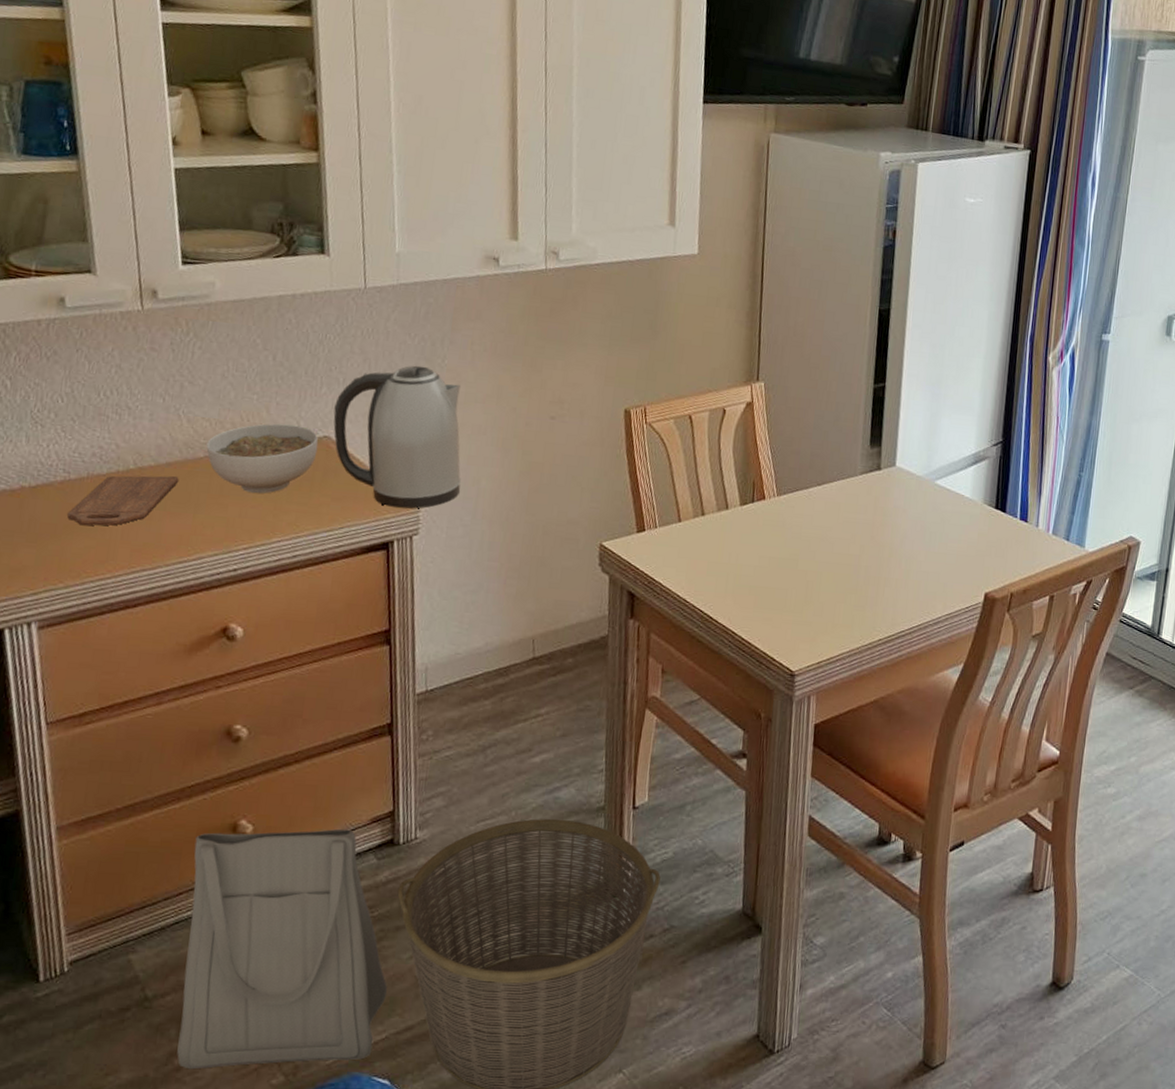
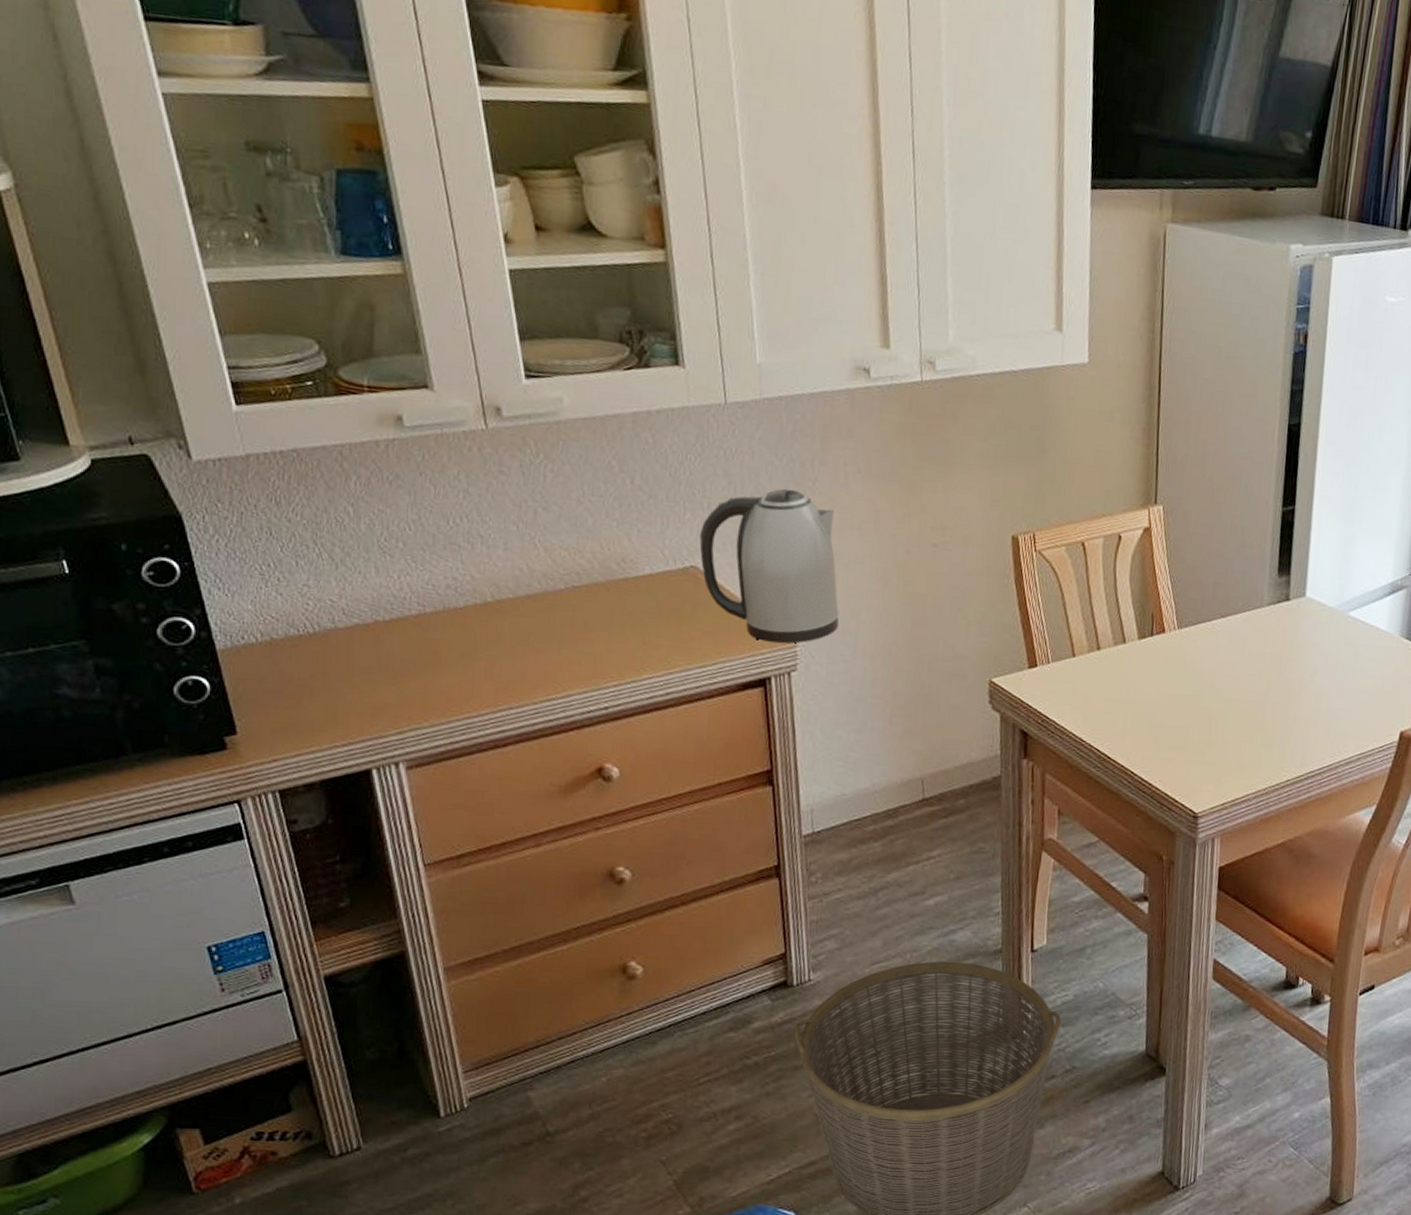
cutting board: present [67,475,179,526] -> none [426,609,540,662]
shopping bag: present [177,828,387,1070] -> none [582,970,788,1201]
bowl: present [206,423,319,494] -> none [566,552,686,628]

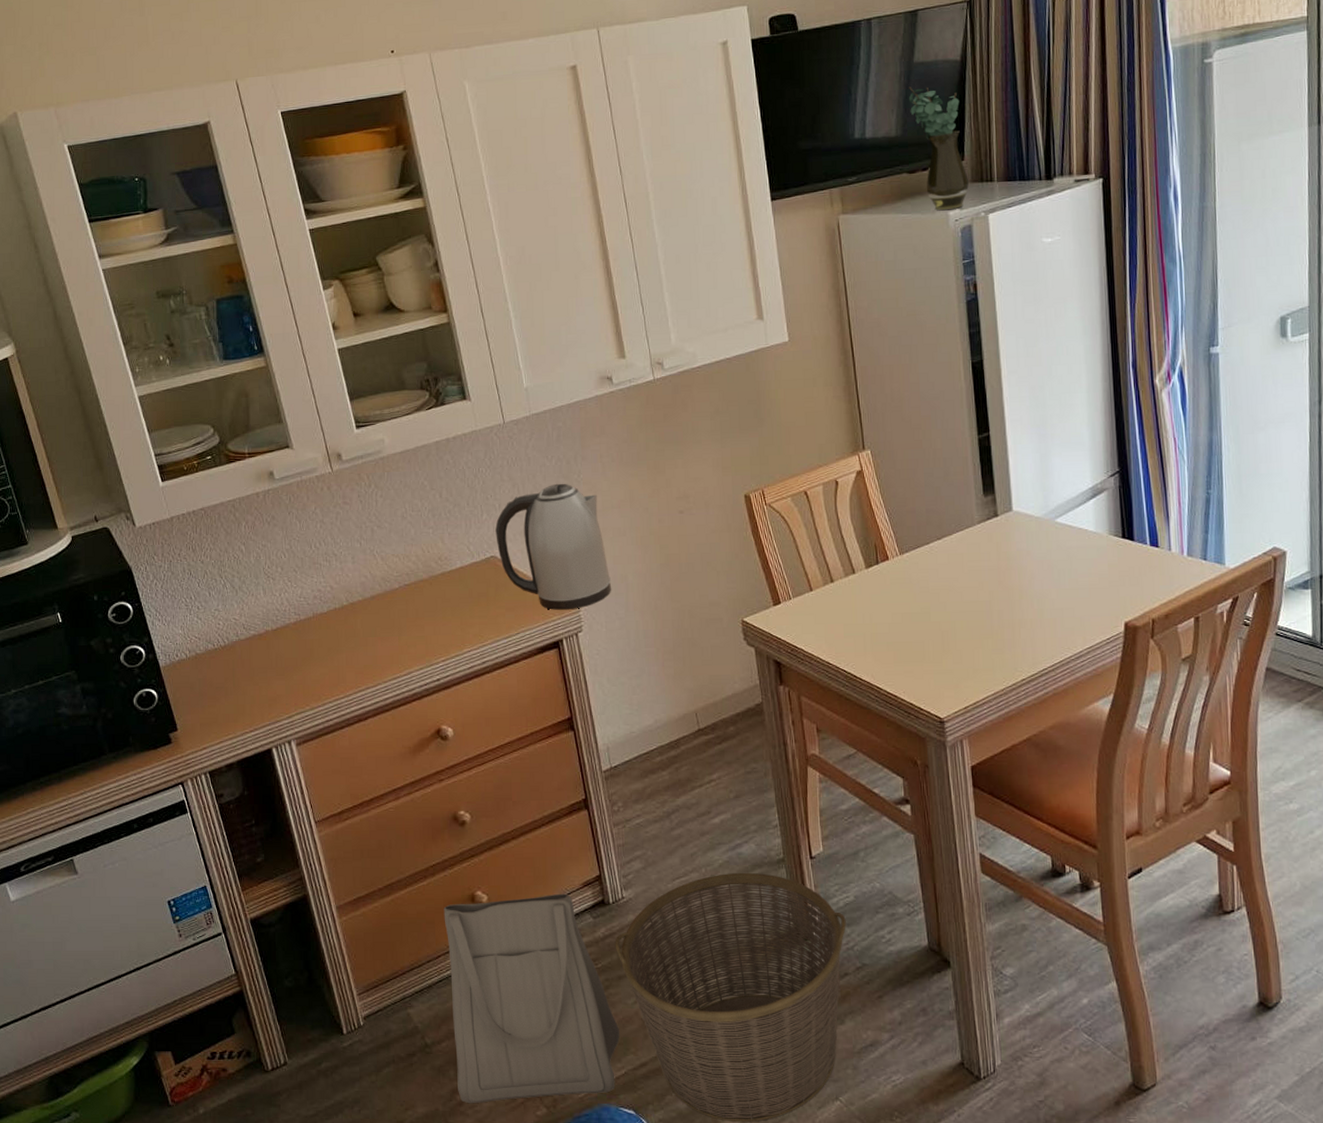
shopping bag: none [582,970,788,1201] -> present [443,893,620,1104]
vase: none [1266,85,1323,243] -> present [908,87,969,210]

